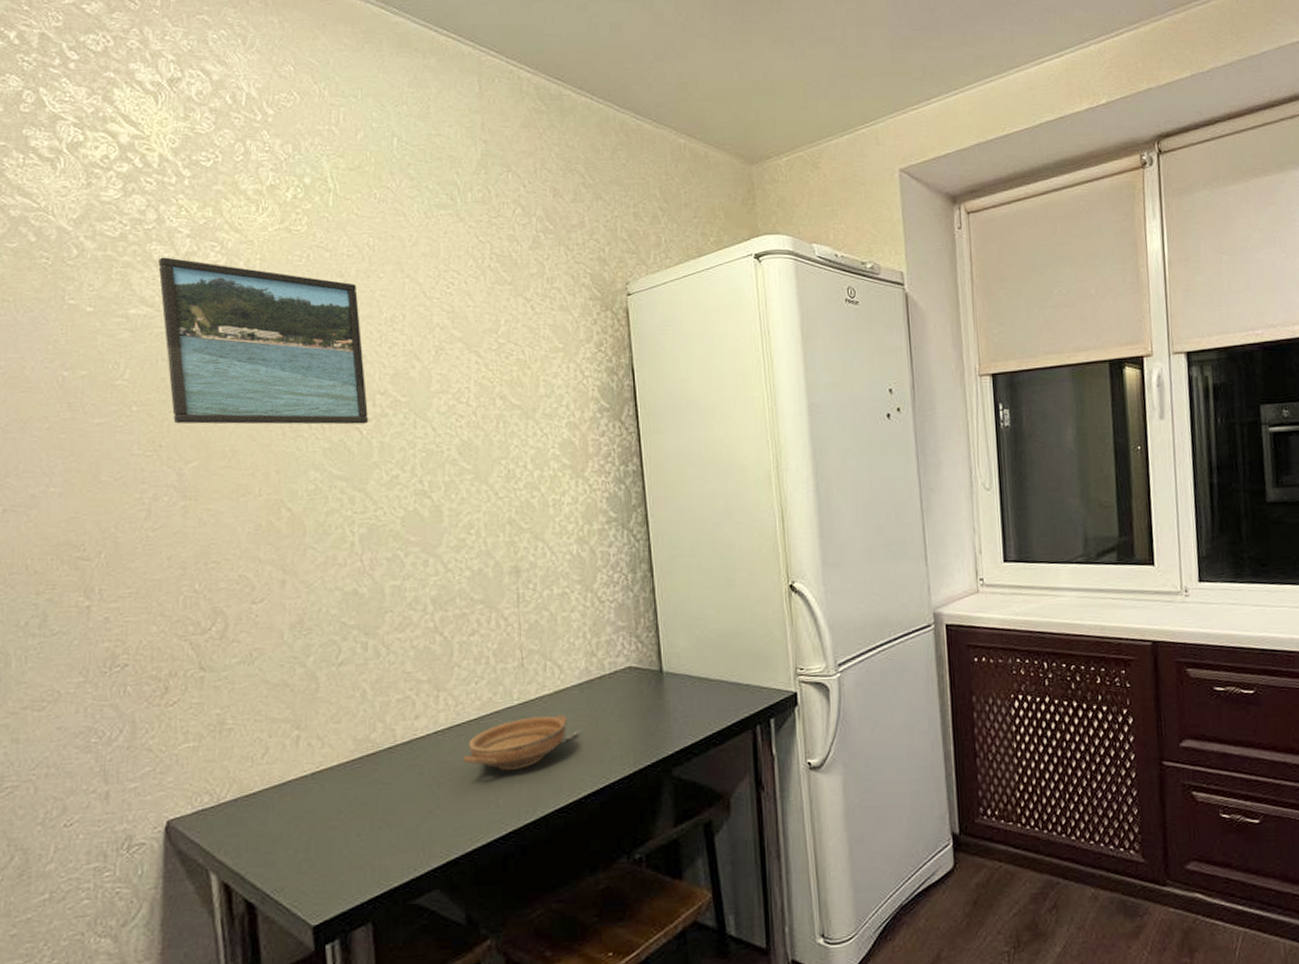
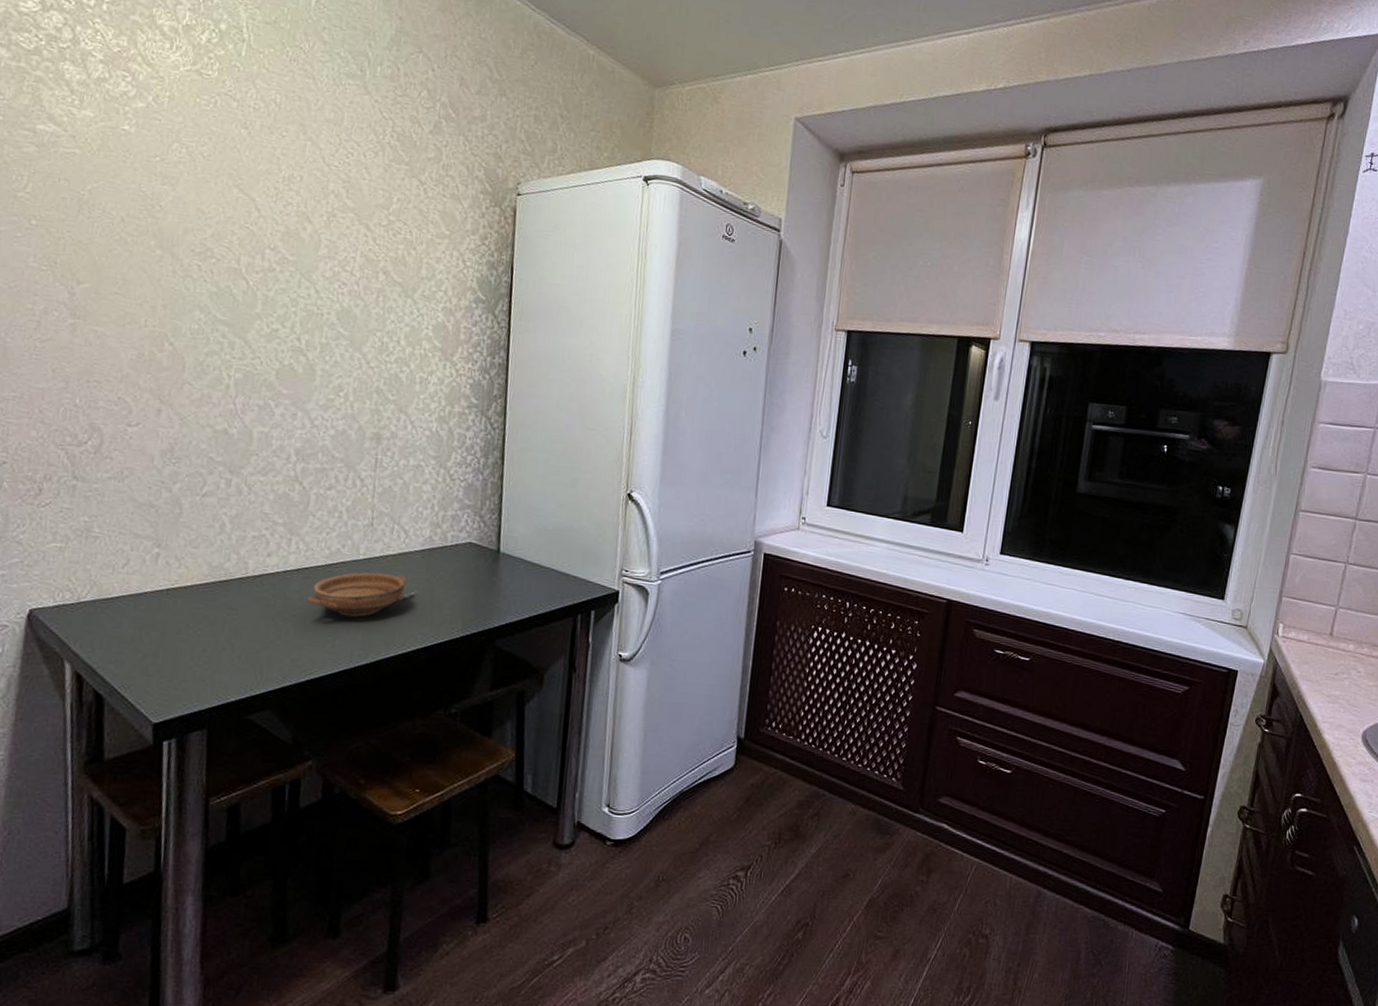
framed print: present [158,257,369,425] -> none [69,78,260,275]

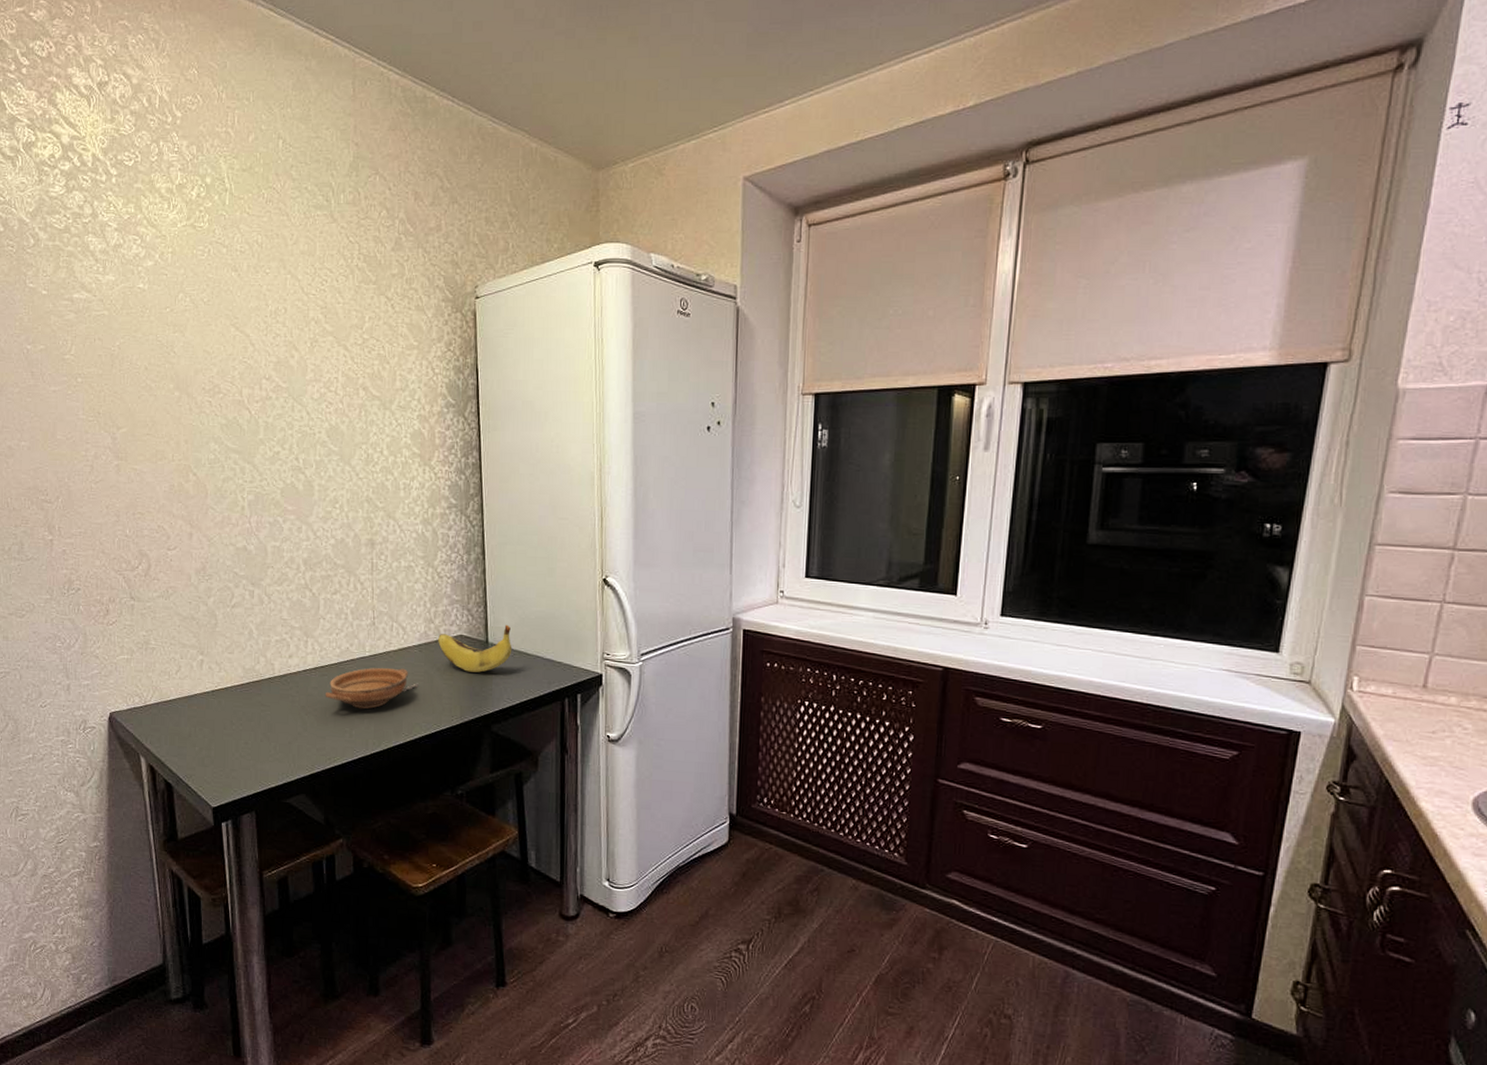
banana: none [444,534,526,583] -> present [438,624,512,673]

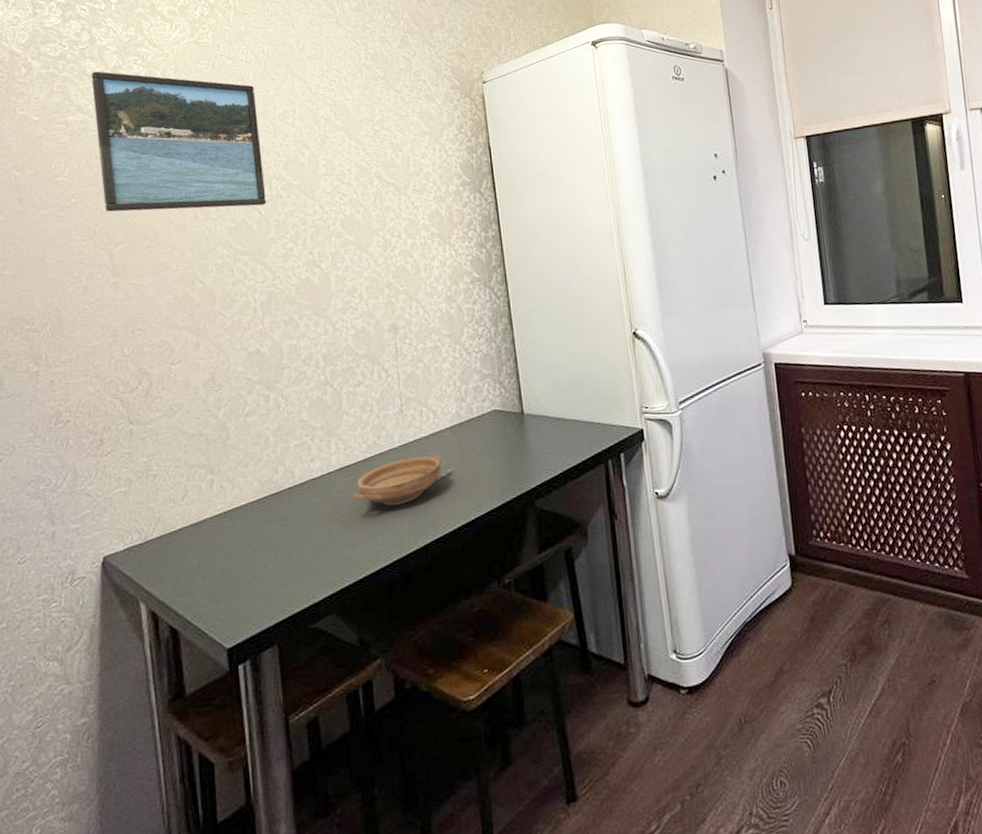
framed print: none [94,248,257,405] -> present [91,71,267,212]
banana: present [438,624,512,673] -> none [471,392,549,448]

